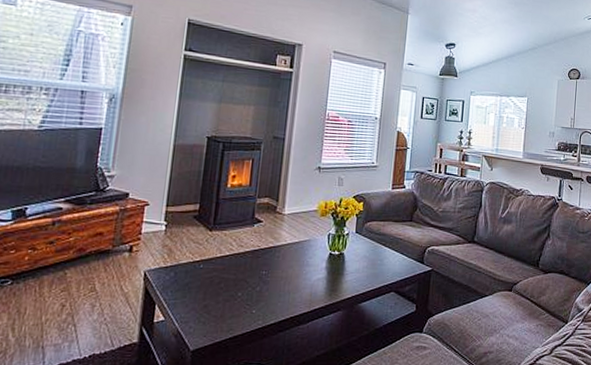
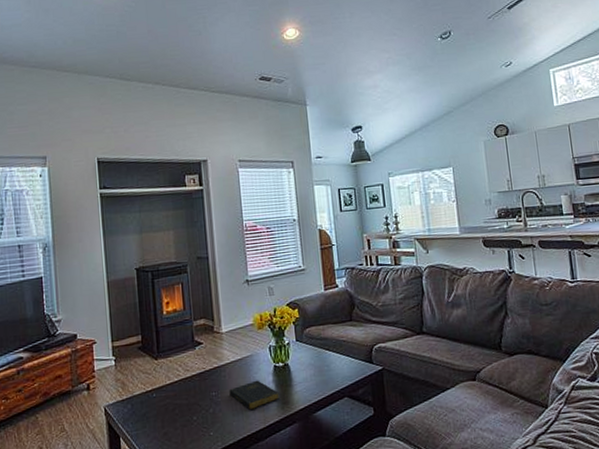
book: none [280,265,330,292] -> present [229,380,280,410]

